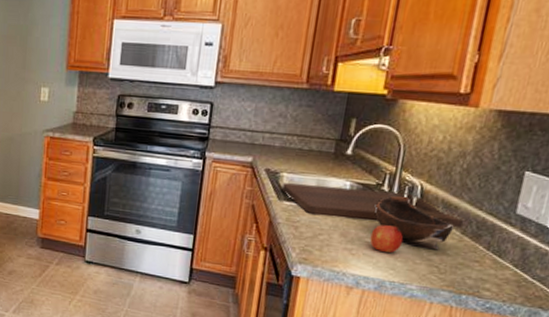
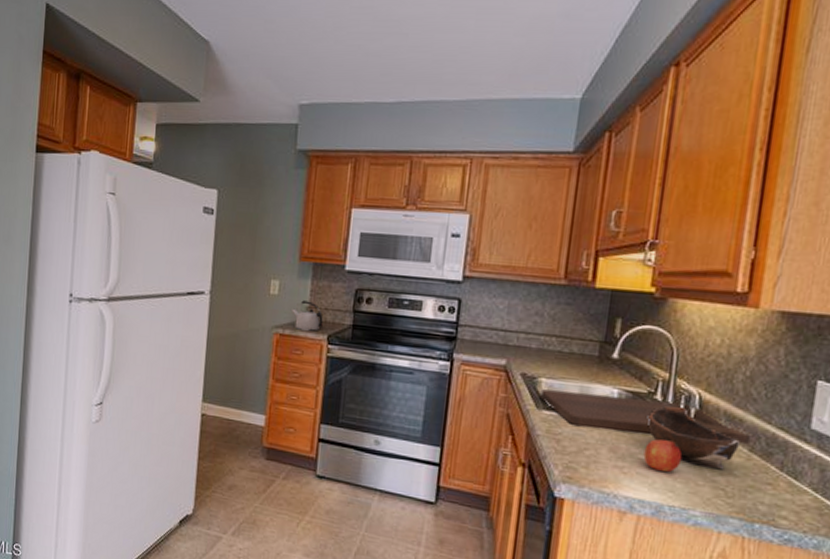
kettle: none [61,106,89,135] -> present [292,300,323,332]

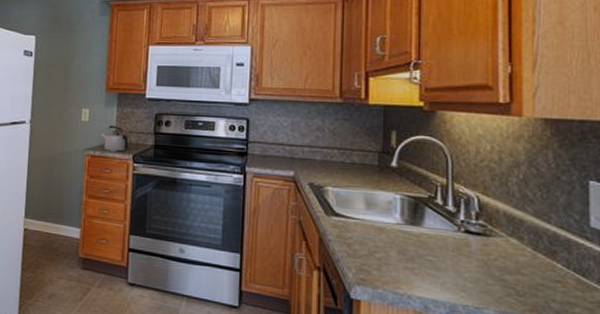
cutting board: present [539,389,752,445] -> none [328,197,534,244]
fruit: present [643,439,683,473] -> none [432,241,469,273]
bowl: present [648,406,740,470] -> none [432,209,523,269]

